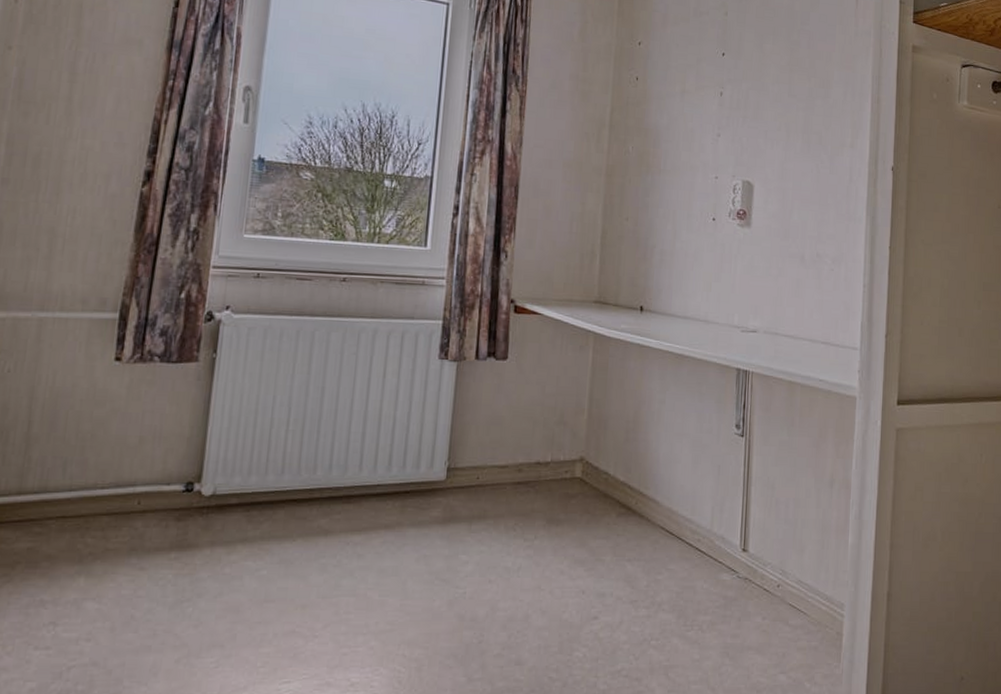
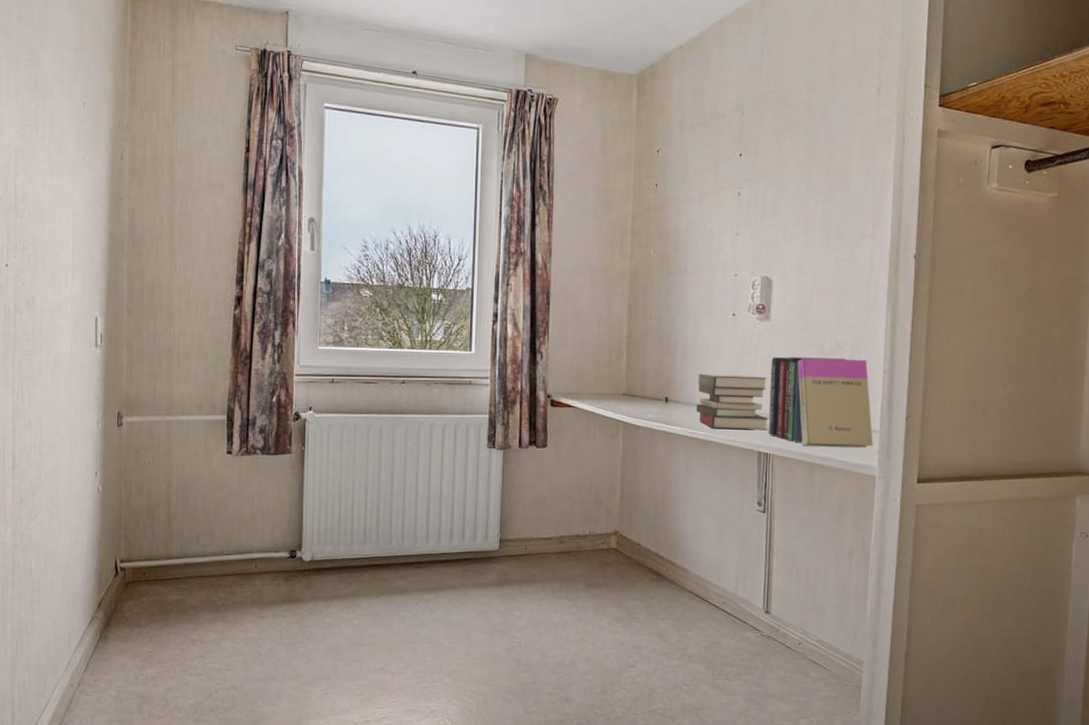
books: none [673,281,748,346] -> present [696,373,769,431]
books: none [747,266,854,366] -> present [768,357,873,448]

